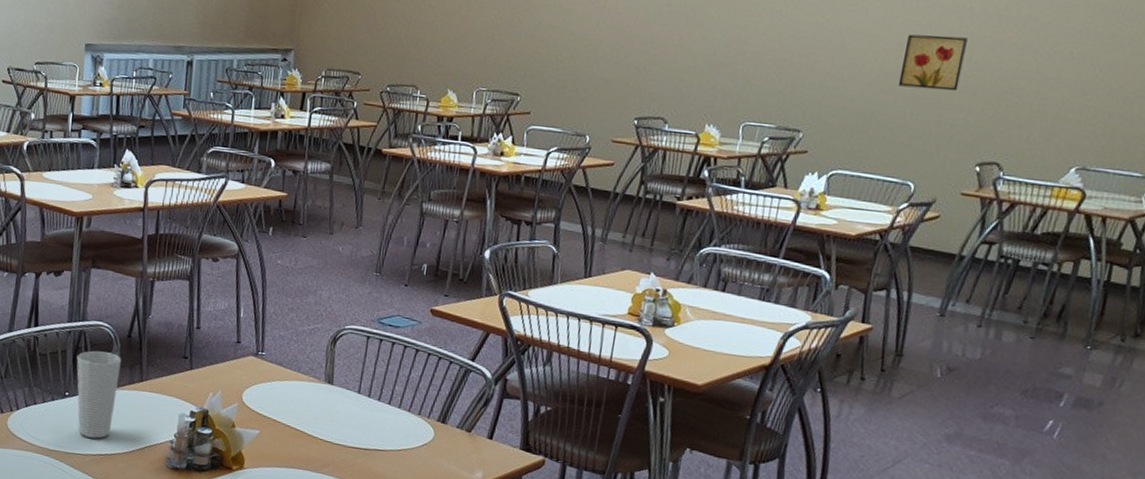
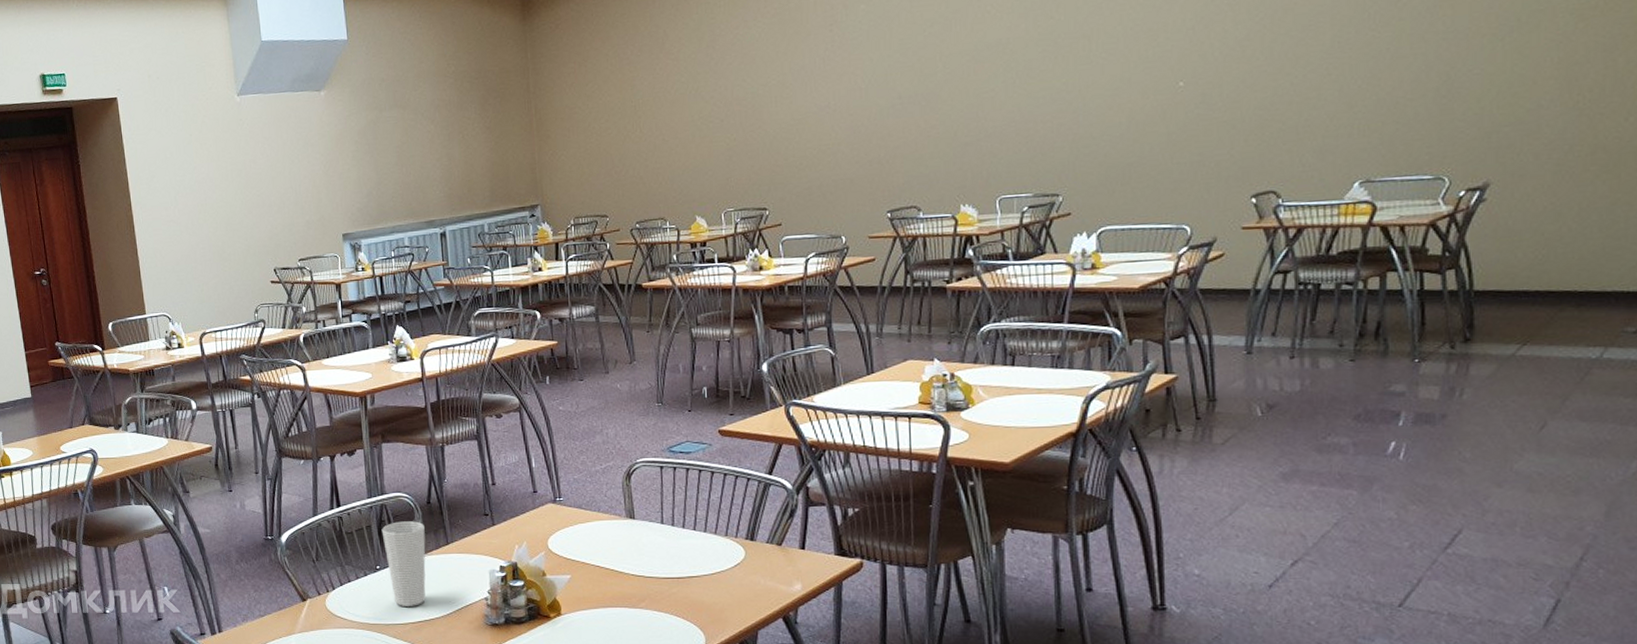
wall art: present [898,34,968,91] -> none [1150,74,1215,134]

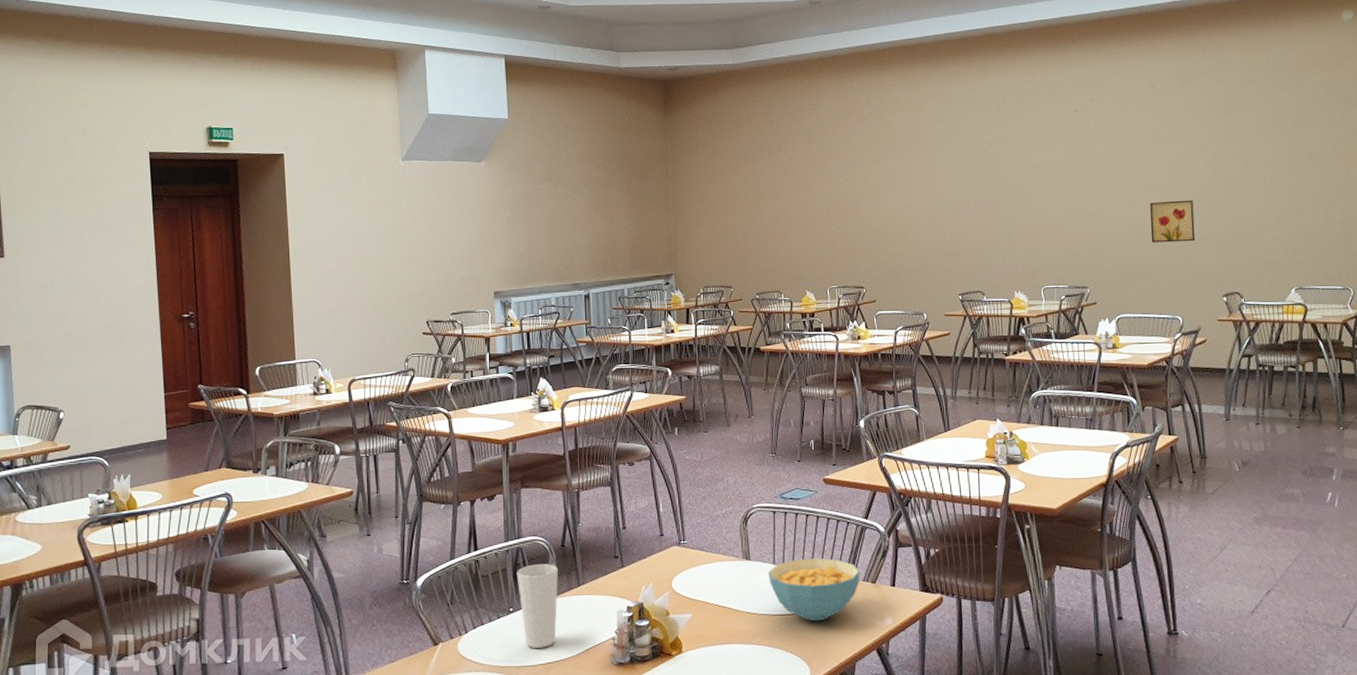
cereal bowl: none [656,517,763,586] -> present [768,557,860,622]
wall art: none [1150,74,1215,134] -> present [1150,200,1195,243]

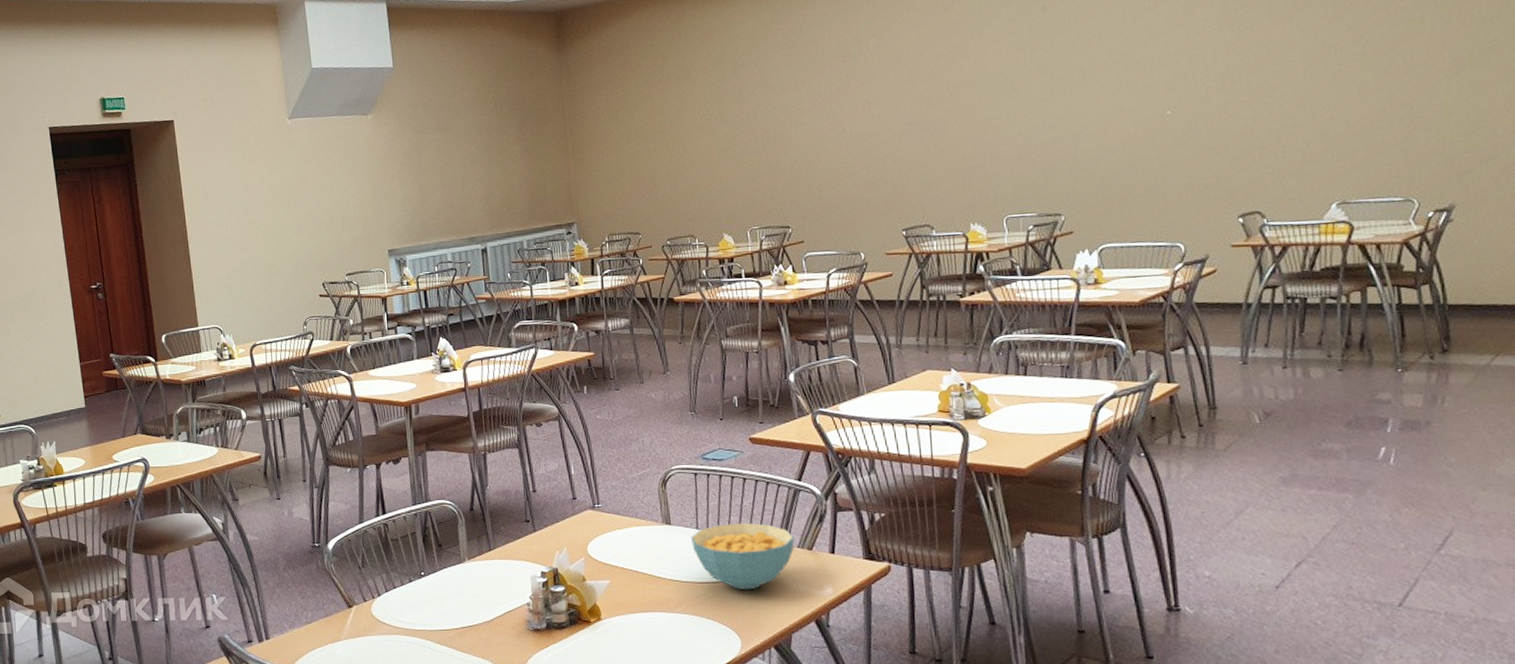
cup: present [516,564,558,648] -> none [426,528,470,612]
wall art: present [1150,200,1195,243] -> none [1141,103,1201,158]

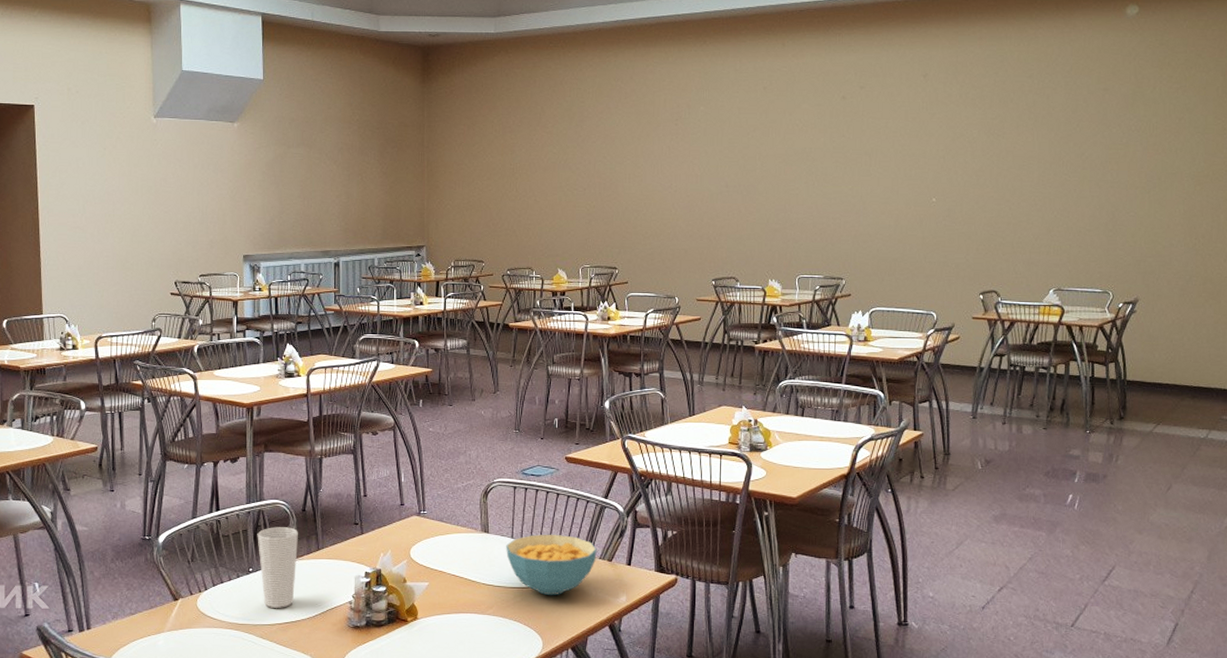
cup: none [426,528,470,612] -> present [257,527,298,608]

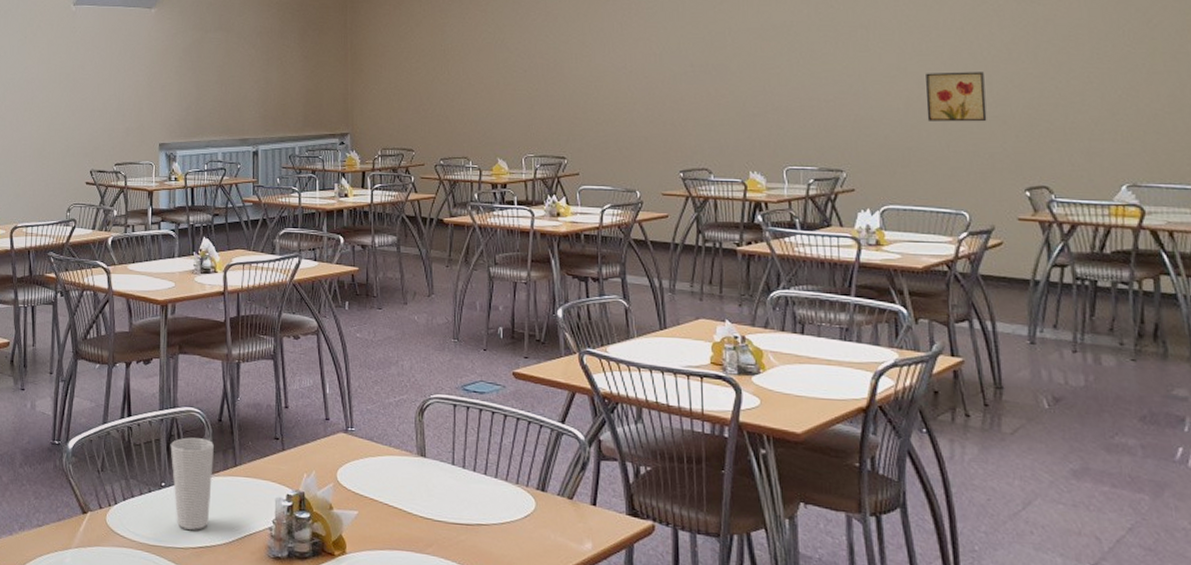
cereal bowl: present [506,534,597,596] -> none [446,462,554,537]
wall art: none [911,194,957,237] -> present [926,72,987,122]

